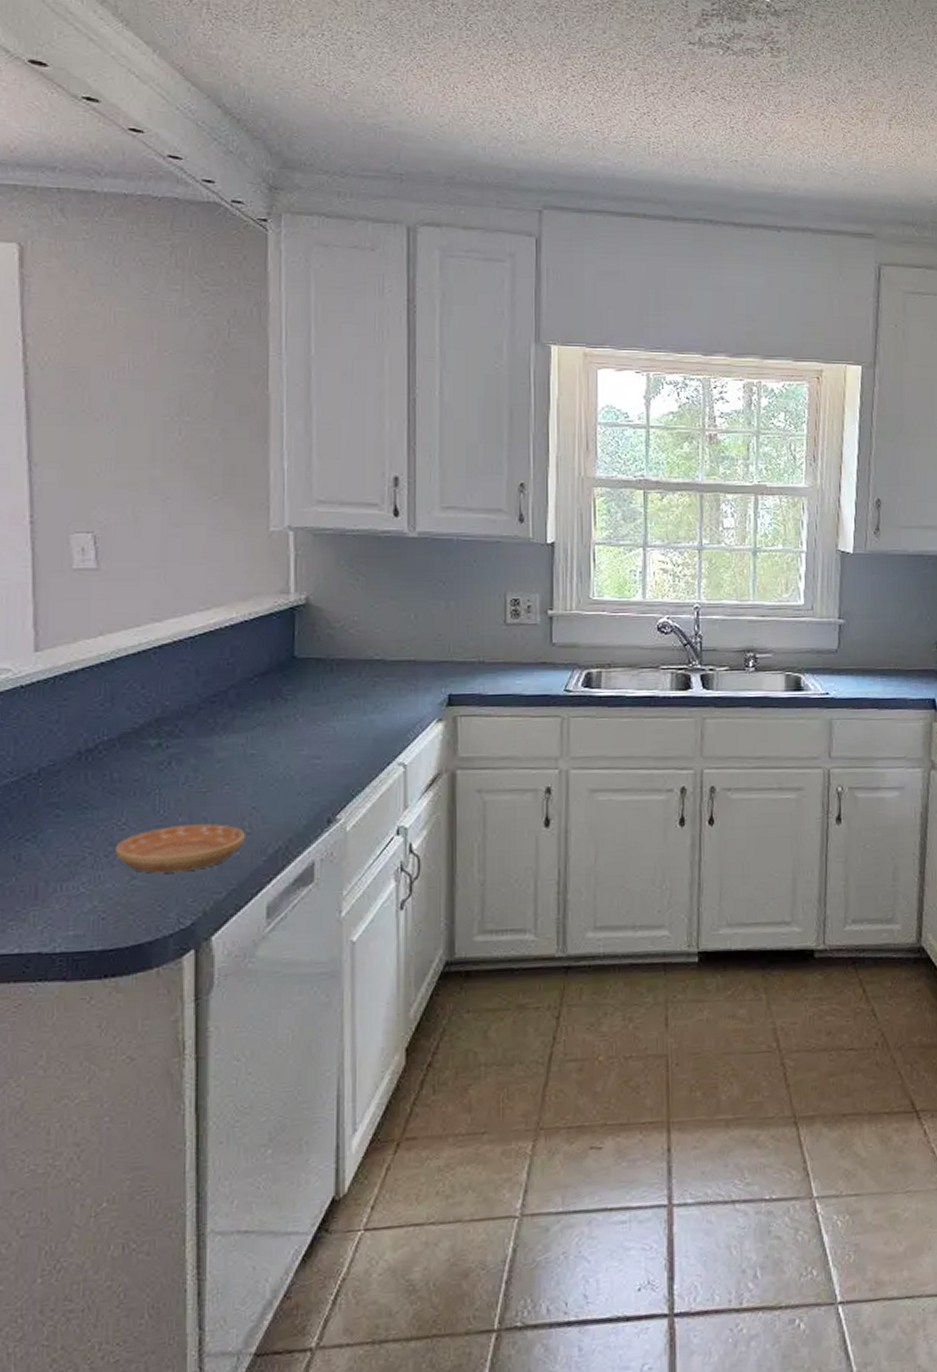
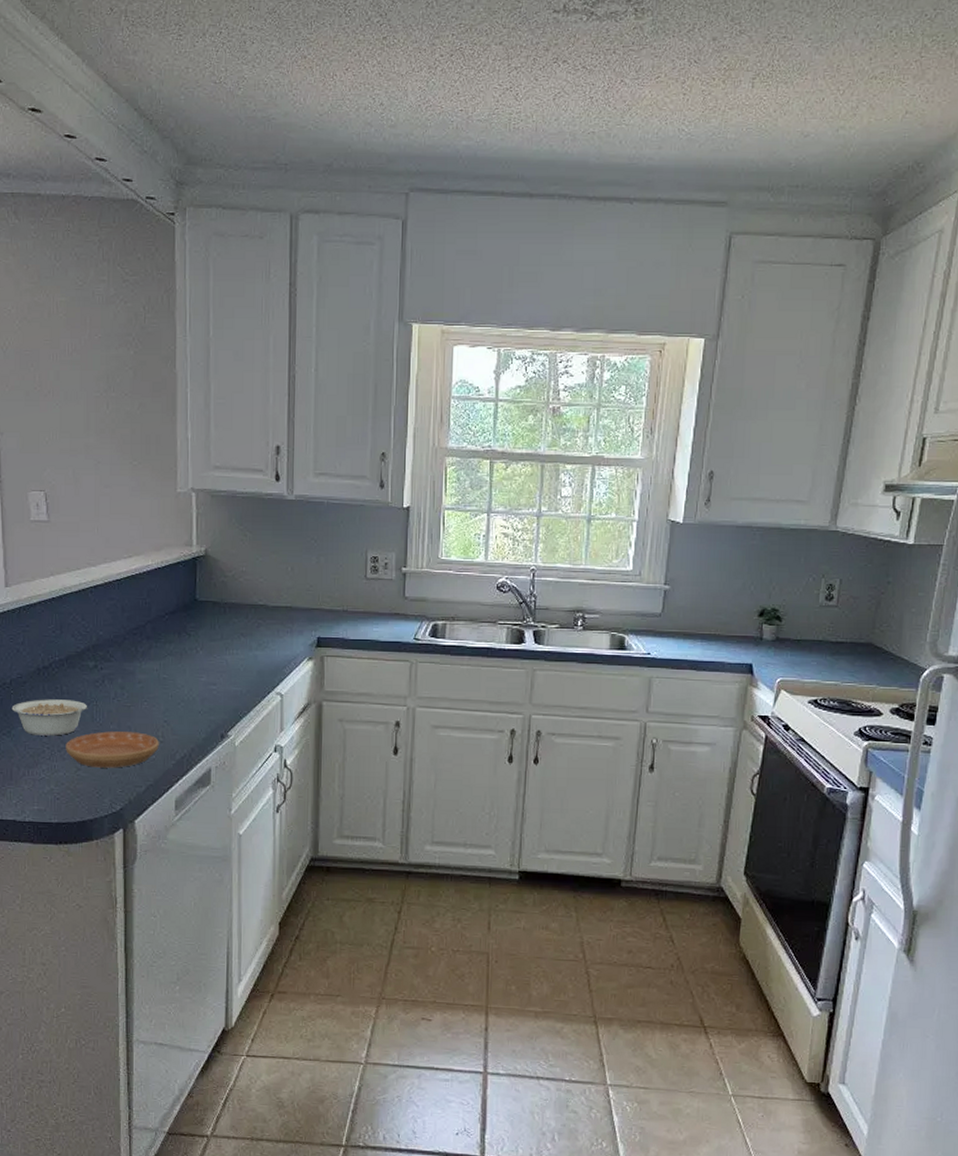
legume: none [39,789,148,839] -> present [11,699,88,736]

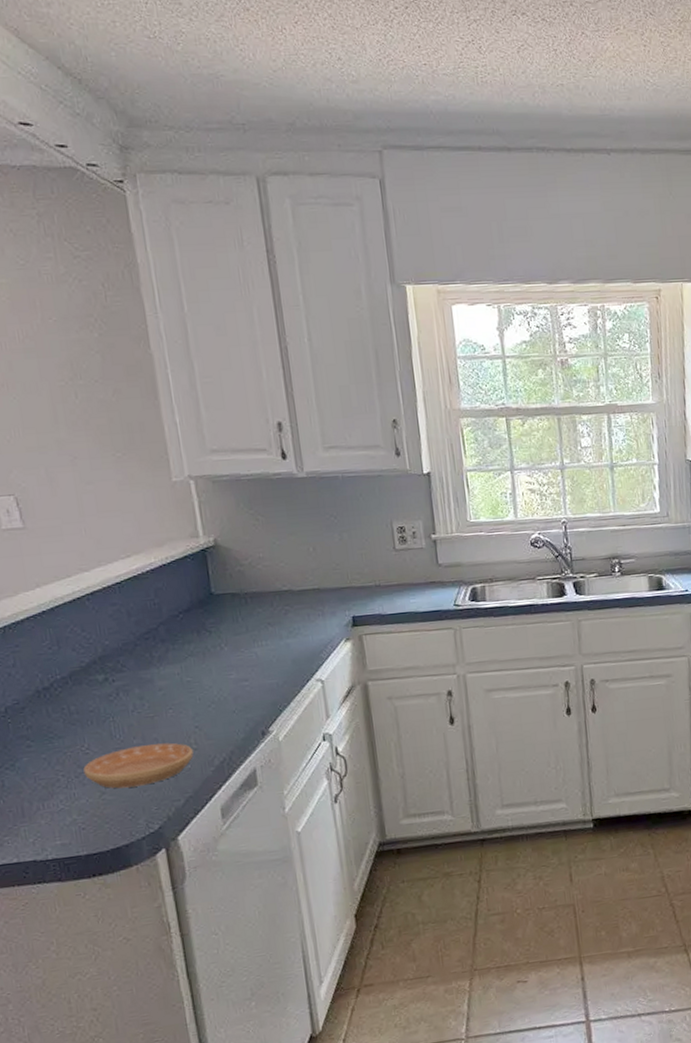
legume: present [11,699,88,736] -> none [11,719,104,765]

